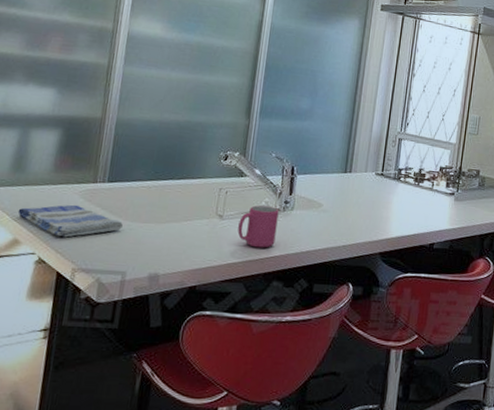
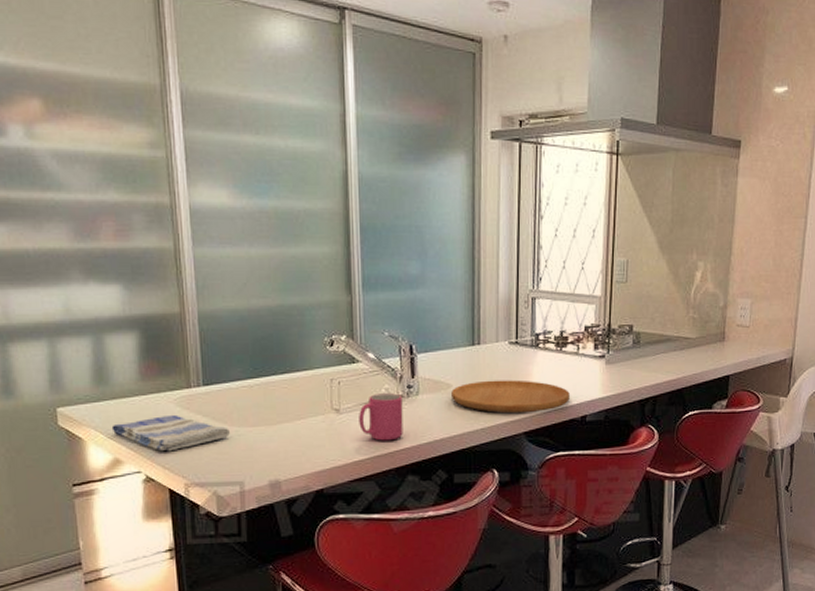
cutting board: none [321,204,422,236] -> present [452,380,570,414]

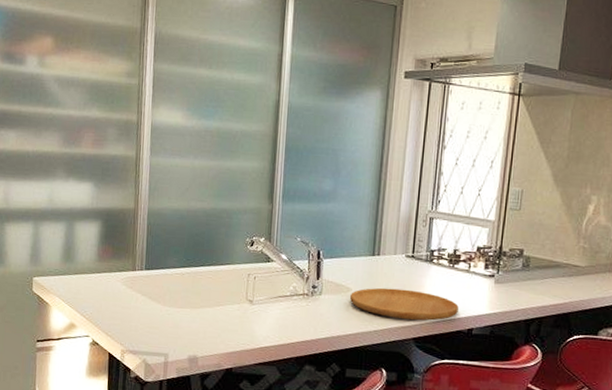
dish towel: present [111,414,230,452] -> none [71,291,162,322]
mug: present [359,393,403,441] -> none [268,290,307,333]

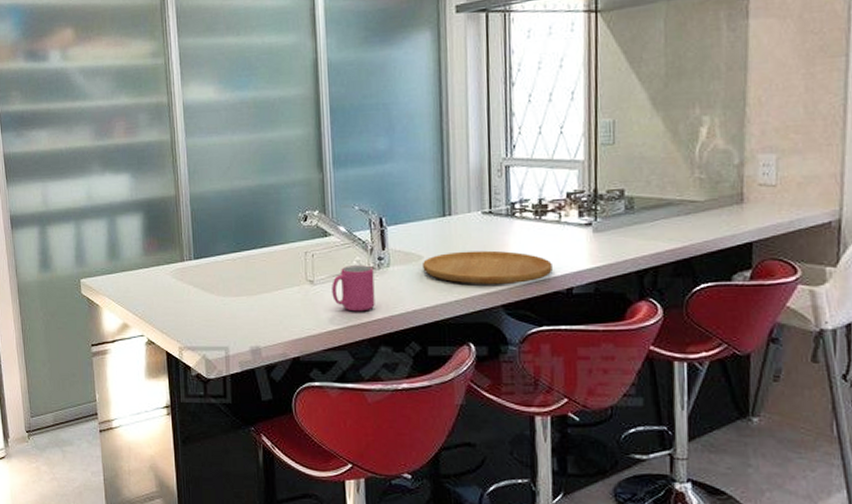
mug: none [268,290,307,333] -> present [332,265,375,312]

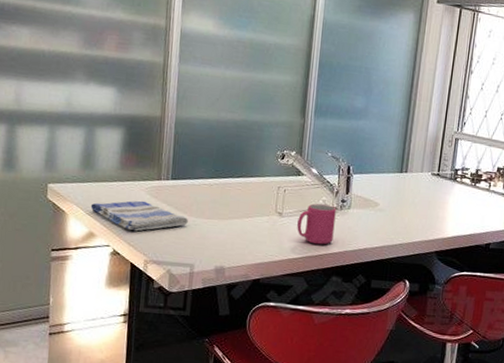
dish towel: none [121,285,216,318] -> present [90,200,188,232]
cutting board: present [423,250,553,285] -> none [378,203,478,236]

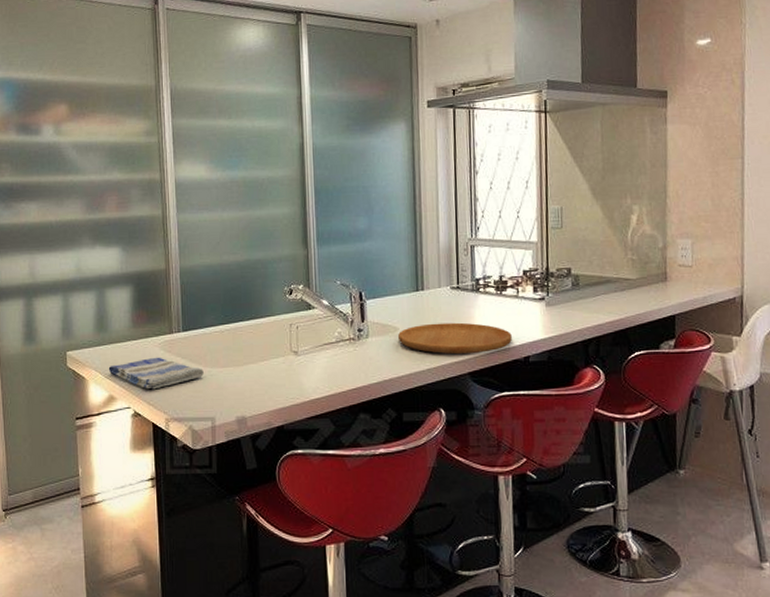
mug: present [297,203,336,245] -> none [315,336,355,381]
cutting board: none [378,203,478,236] -> present [398,322,512,355]

